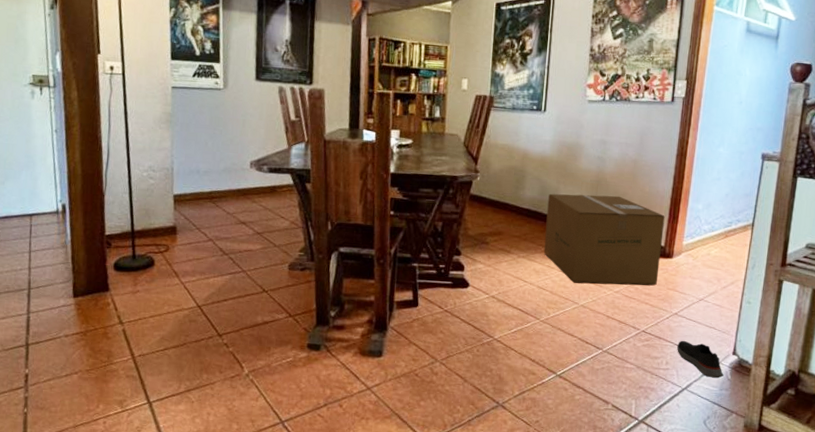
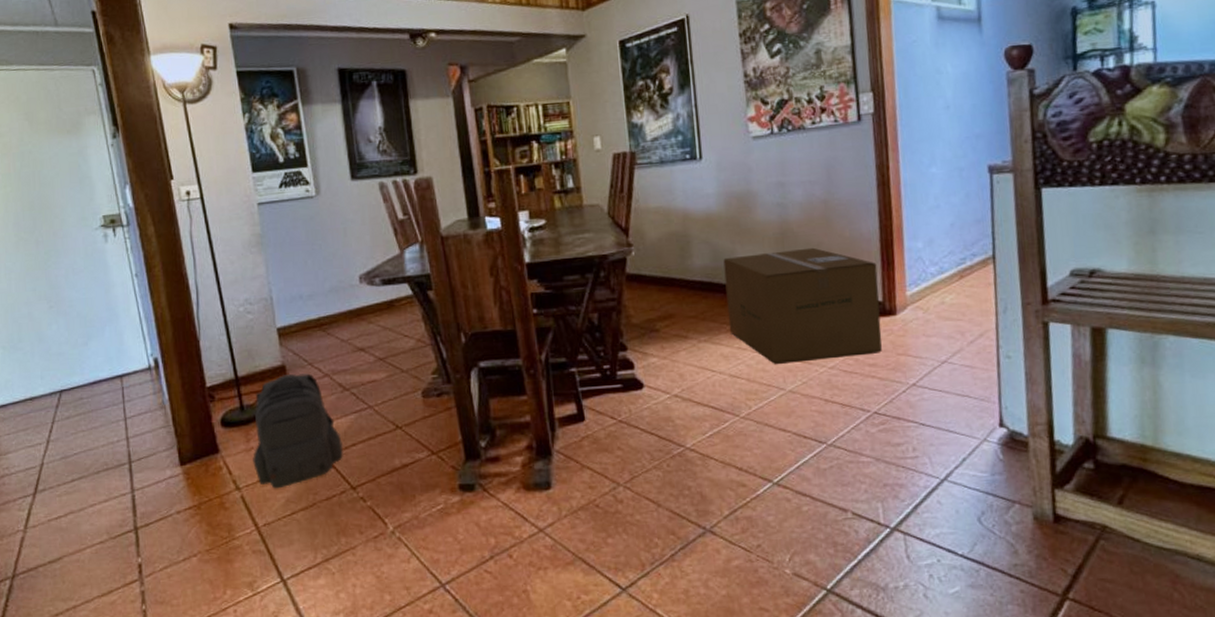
backpack: none [137,234,217,328] -> present [252,373,344,489]
shoe: present [677,340,724,379] -> none [924,417,993,461]

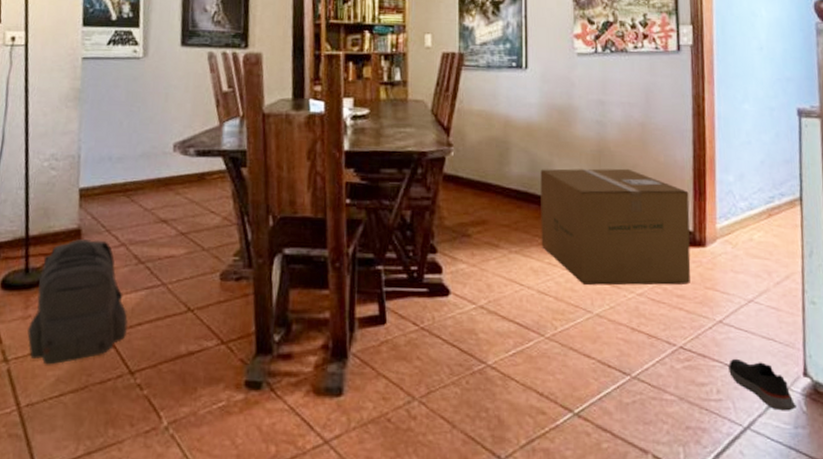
shoe: none [924,417,993,461] -> present [729,358,796,411]

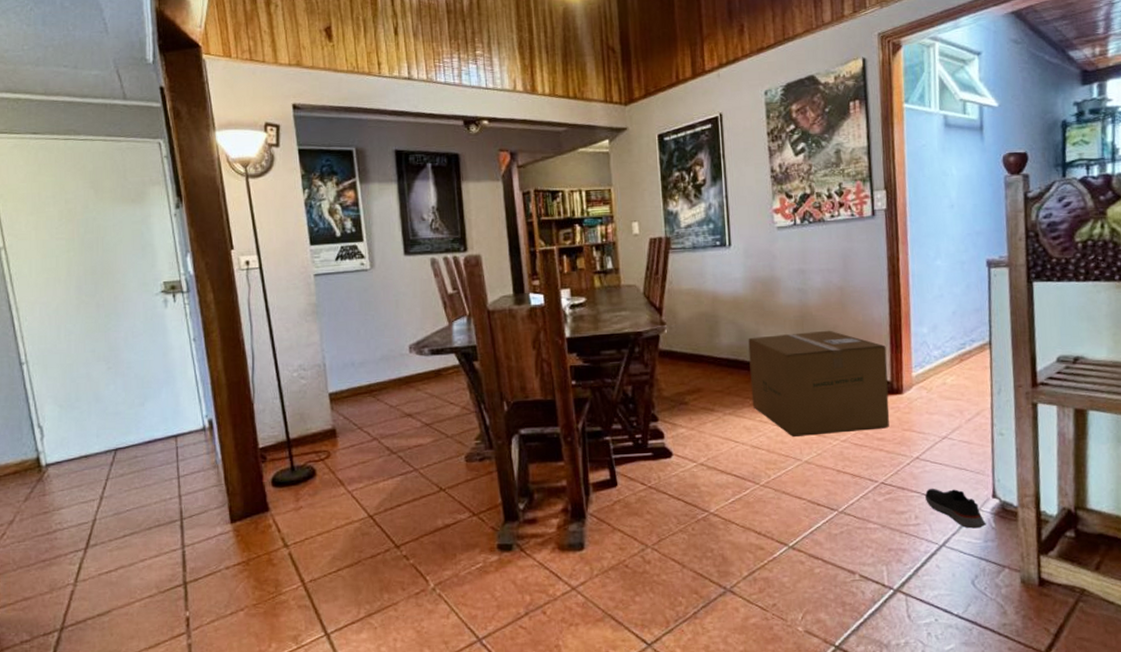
backpack: present [27,239,129,365] -> none [301,437,389,547]

